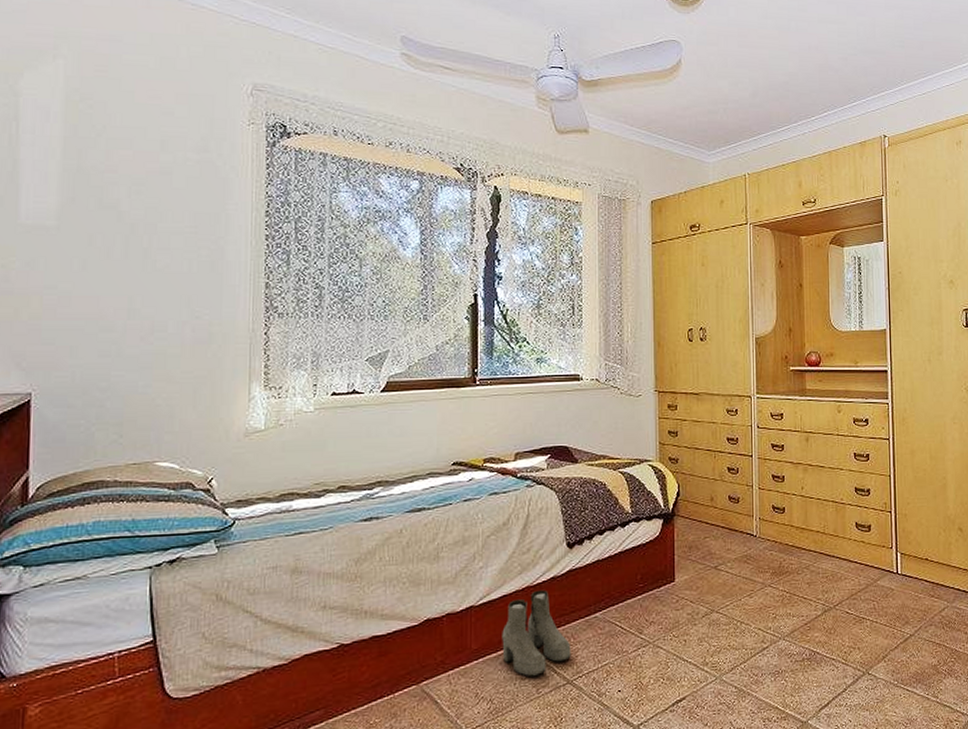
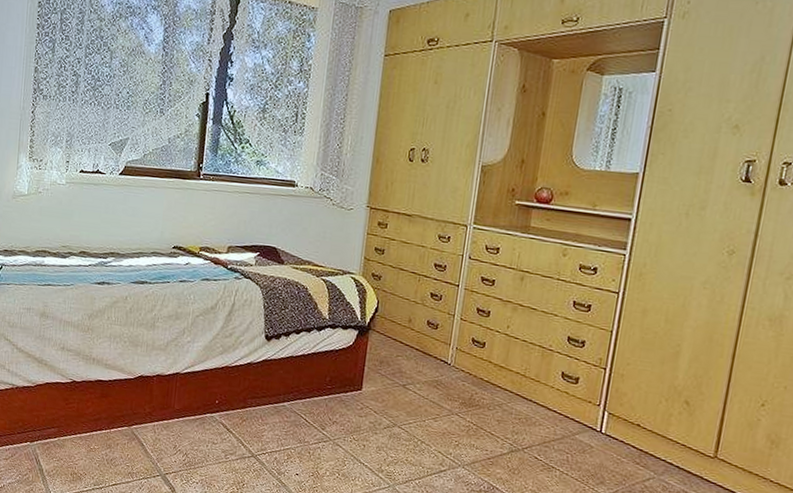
boots: present [502,589,571,677] -> none [199,371,259,444]

